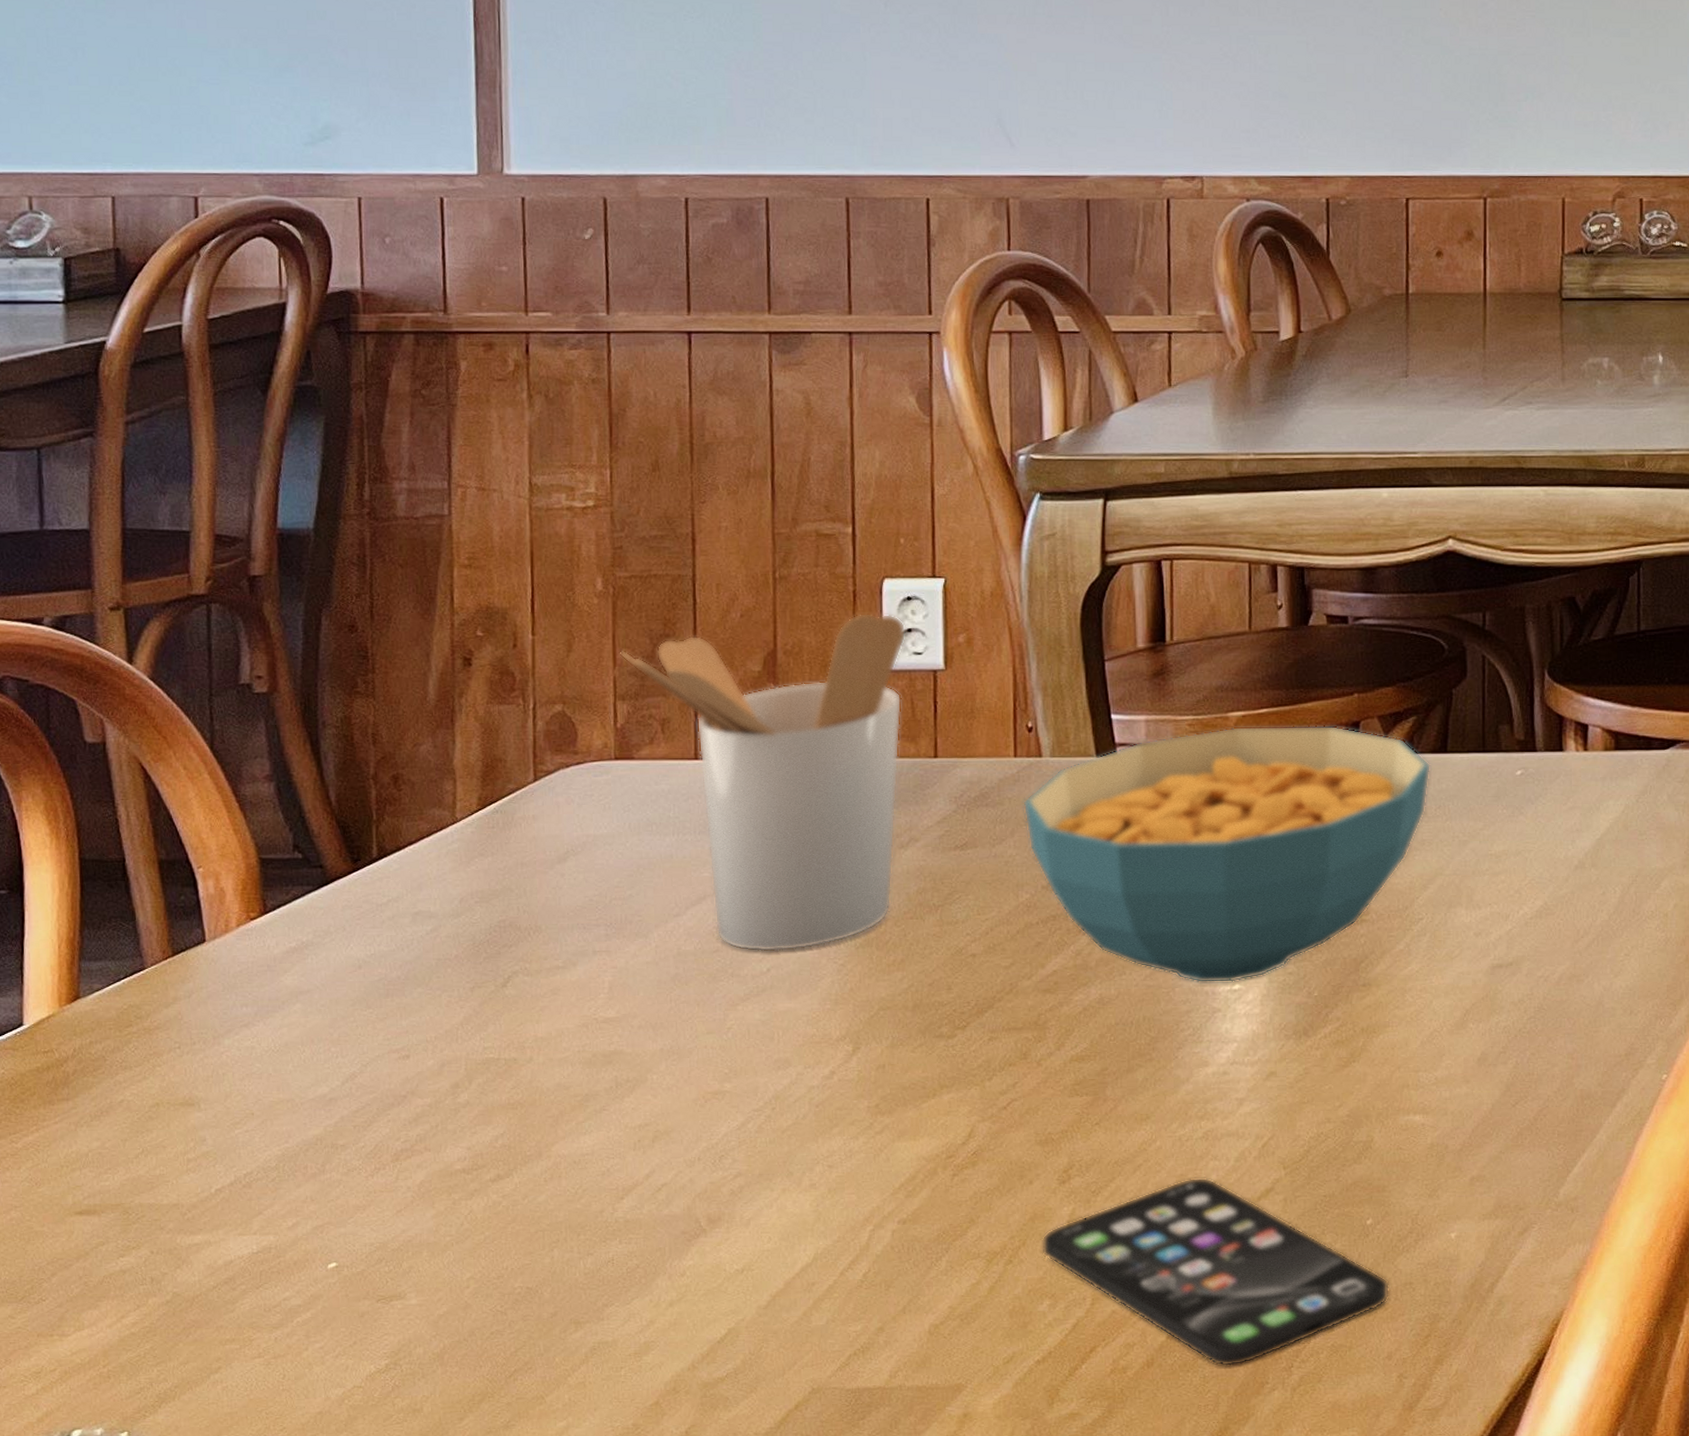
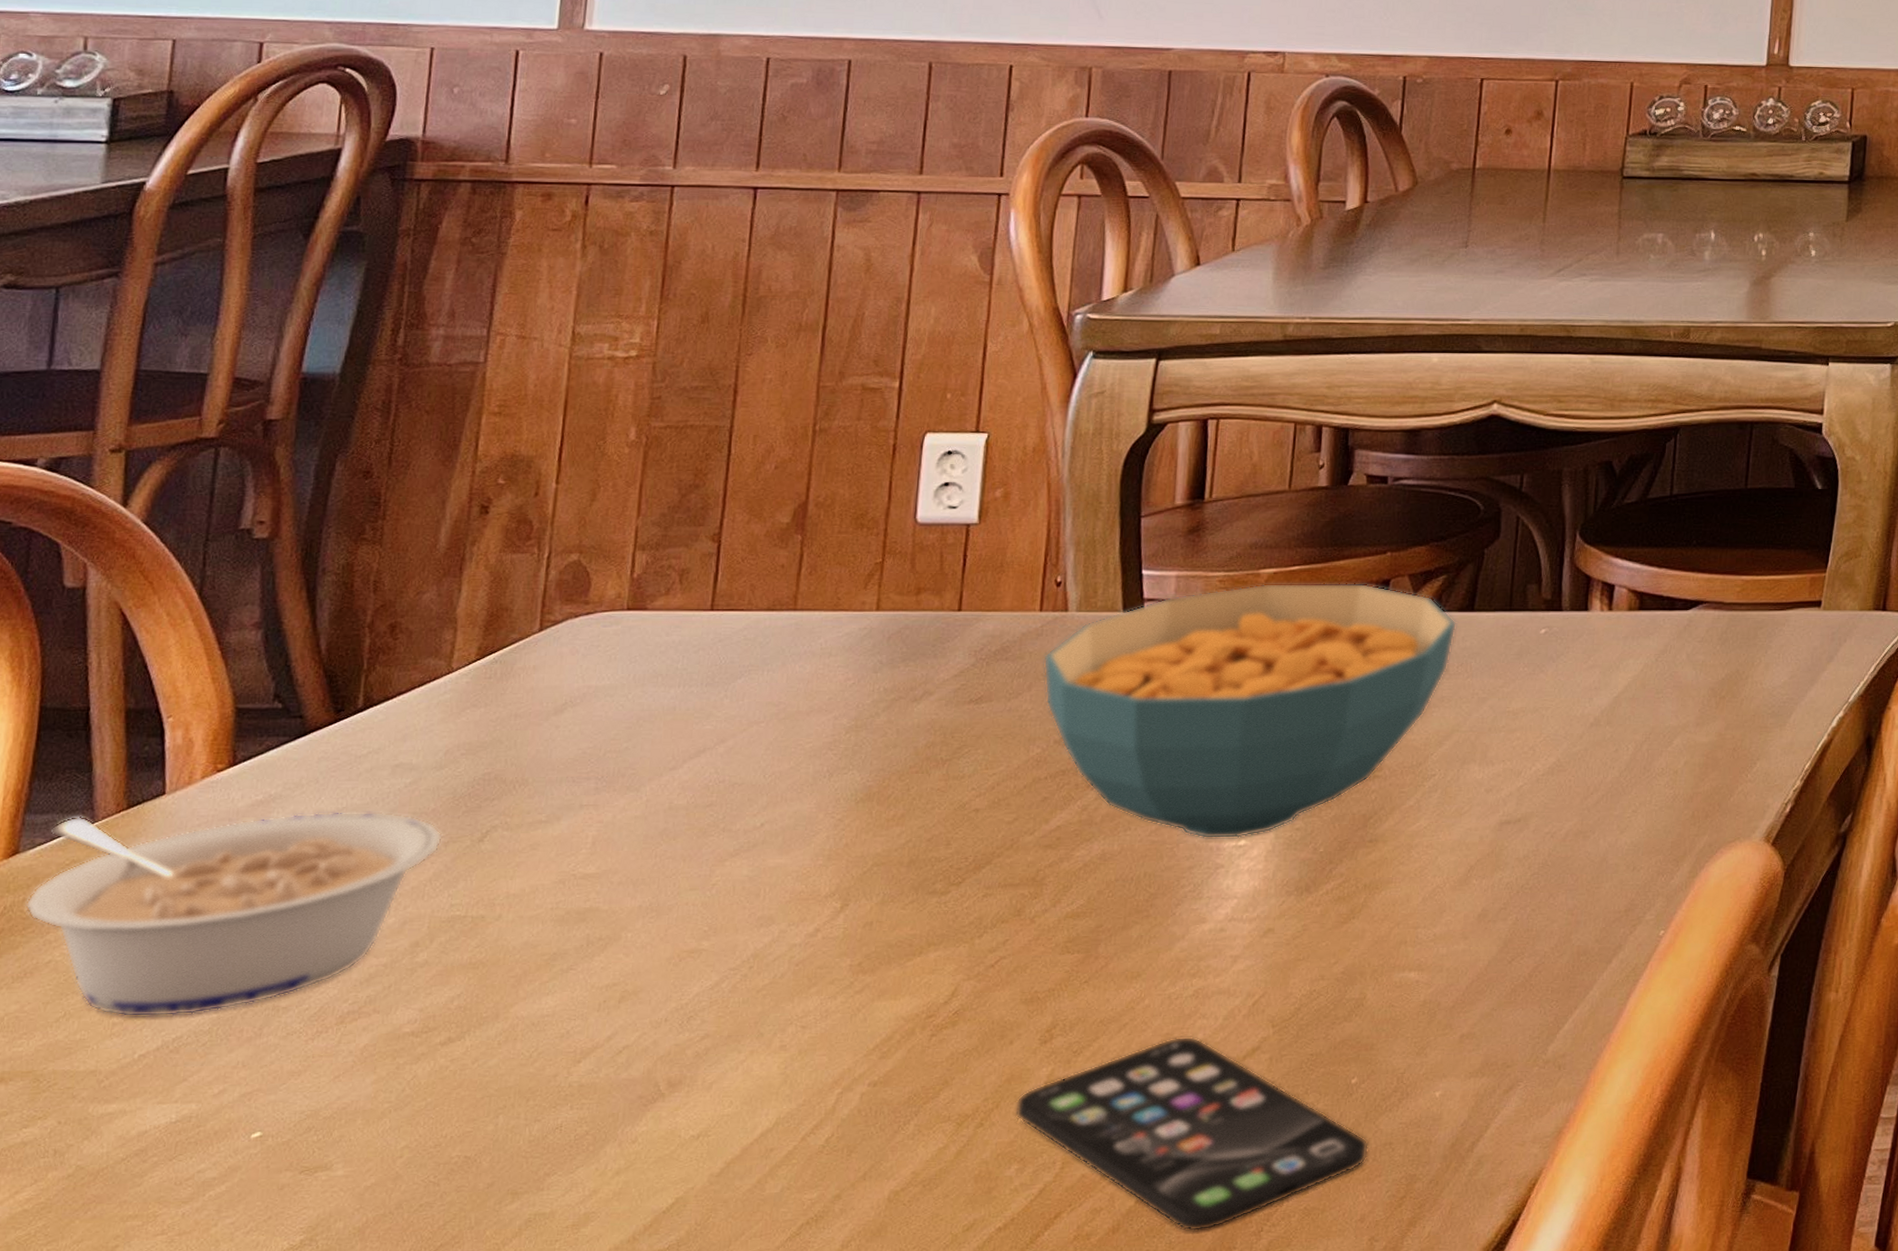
legume: none [92,958,468,1154] -> present [25,811,443,1018]
utensil holder: present [620,612,906,952] -> none [645,466,943,806]

